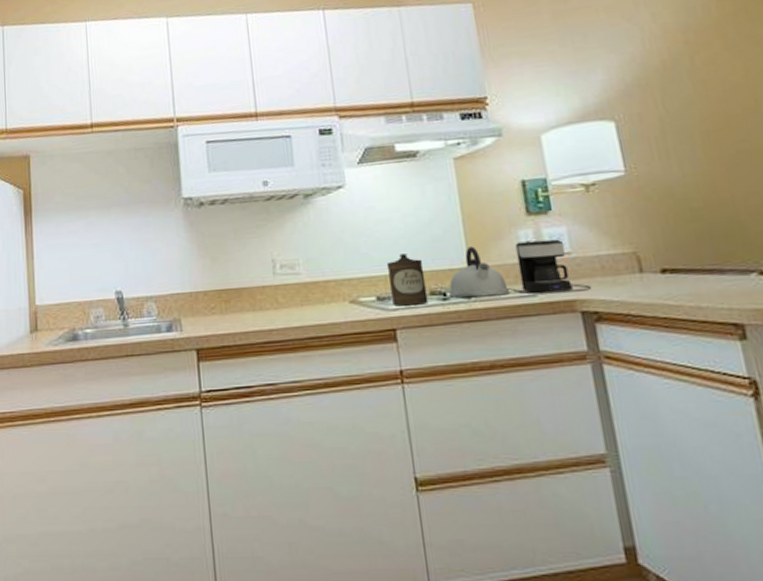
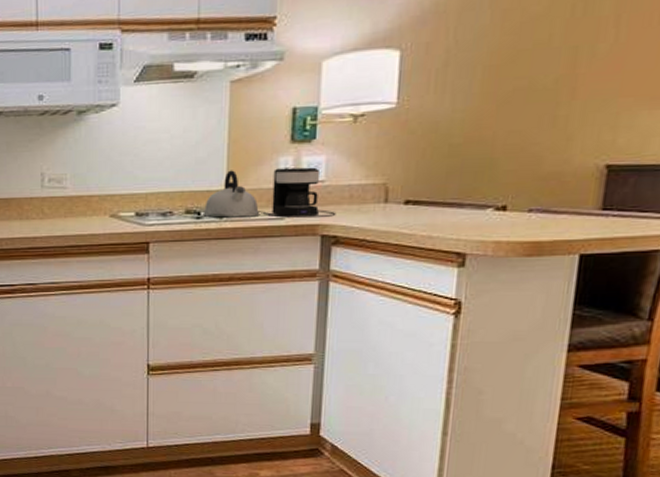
canister: present [386,254,429,307] -> none [149,174,184,222]

